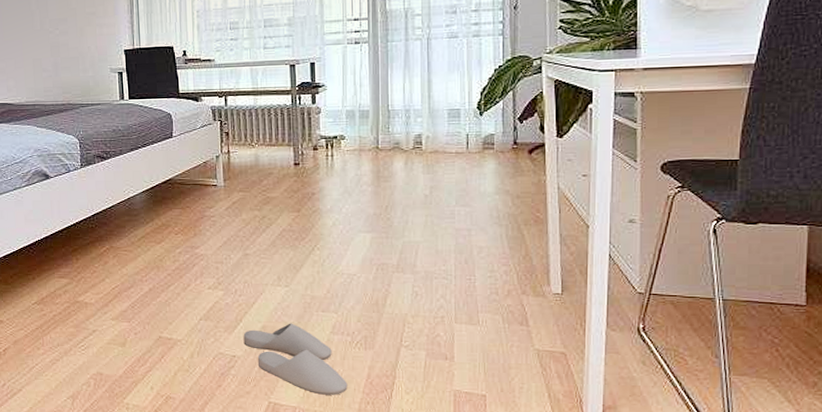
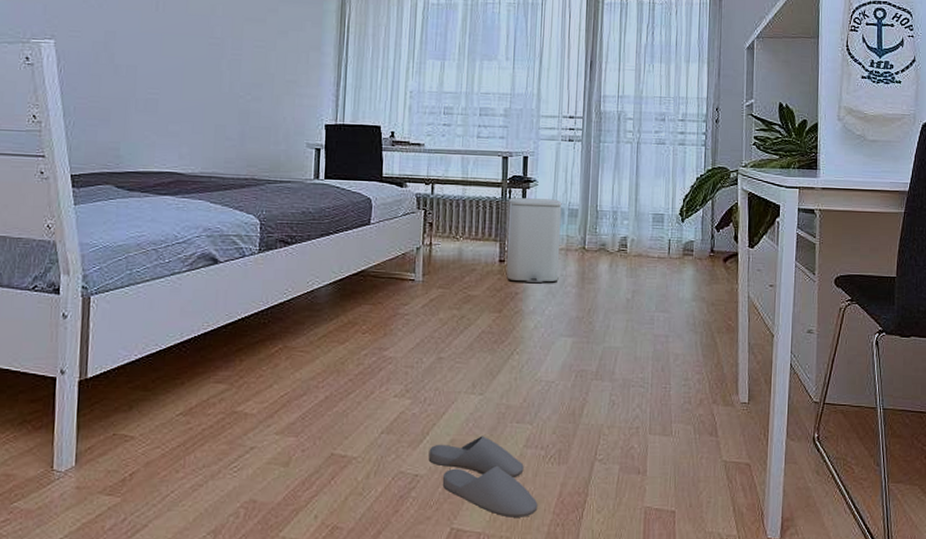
pedal bin: none [299,102,354,184] -> present [505,197,562,284]

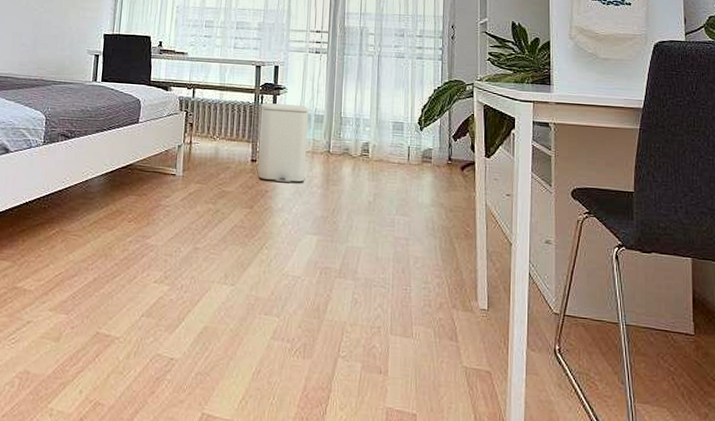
slippers: present [428,436,538,518] -> none [183,325,284,408]

